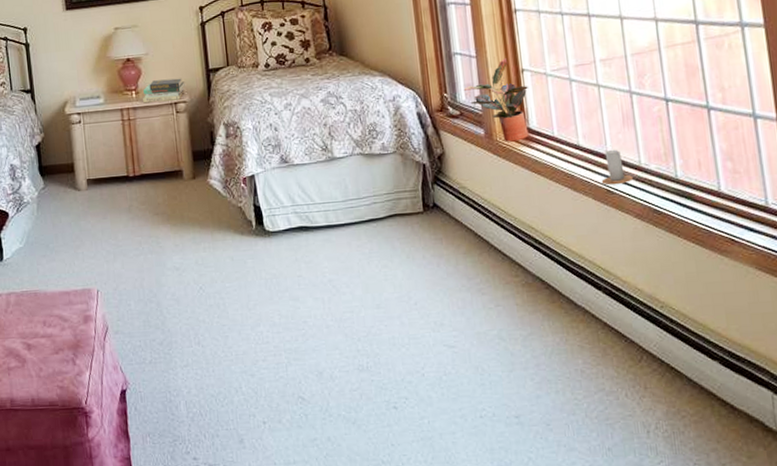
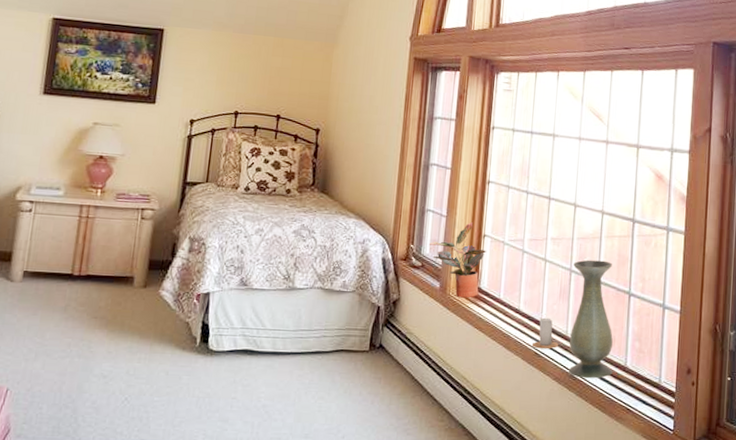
books: present [143,78,185,103] -> none [107,183,158,206]
vase: none [632,74,705,212] -> present [568,259,613,379]

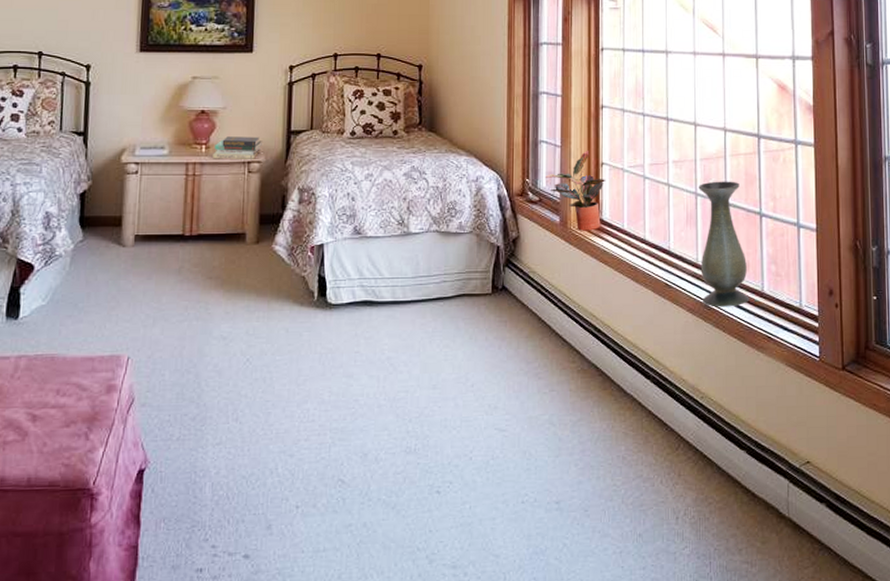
books: none [107,183,158,206] -> present [213,136,262,159]
candle: present [531,309,559,350] -> none [661,236,690,280]

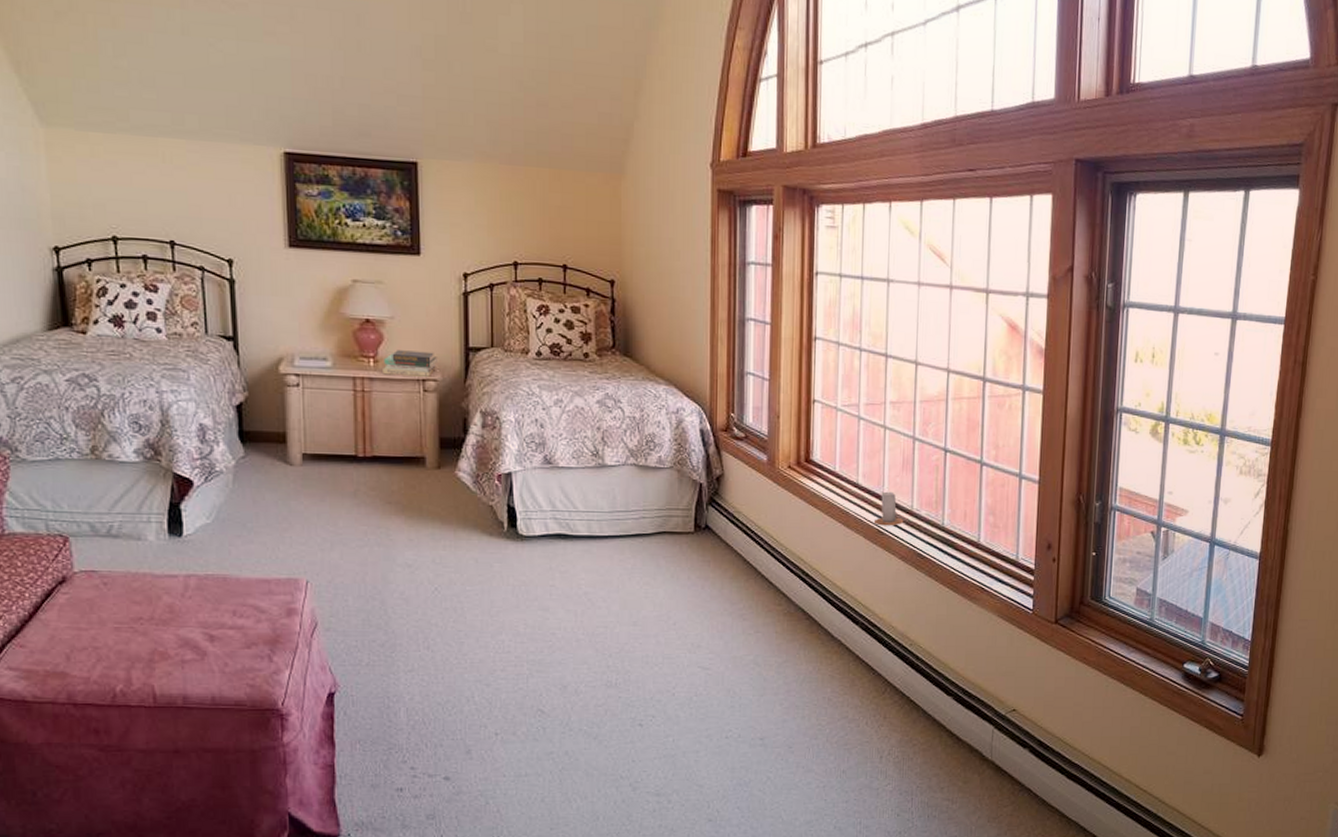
potted plant: present [545,151,606,231] -> none [751,386,818,472]
candle: none [661,236,690,280] -> present [873,482,904,526]
vase: present [699,181,750,308] -> none [915,425,965,557]

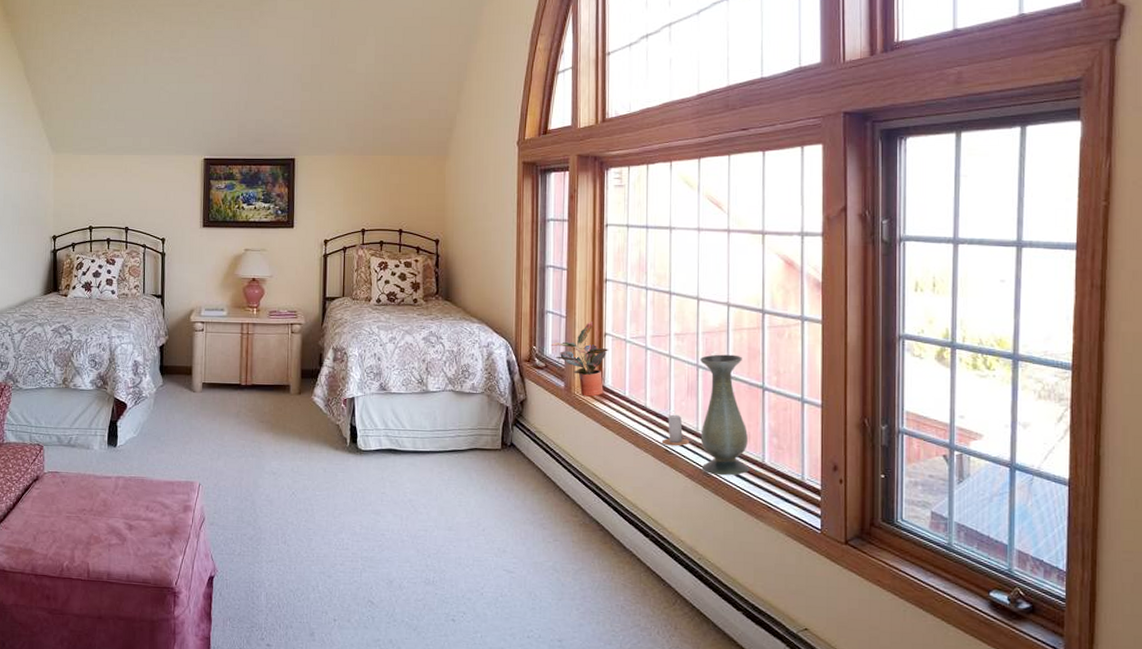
books: present [383,350,437,377] -> none [262,301,302,321]
potted plant: none [751,386,818,472] -> present [550,322,609,397]
vase: none [915,425,965,557] -> present [700,354,750,476]

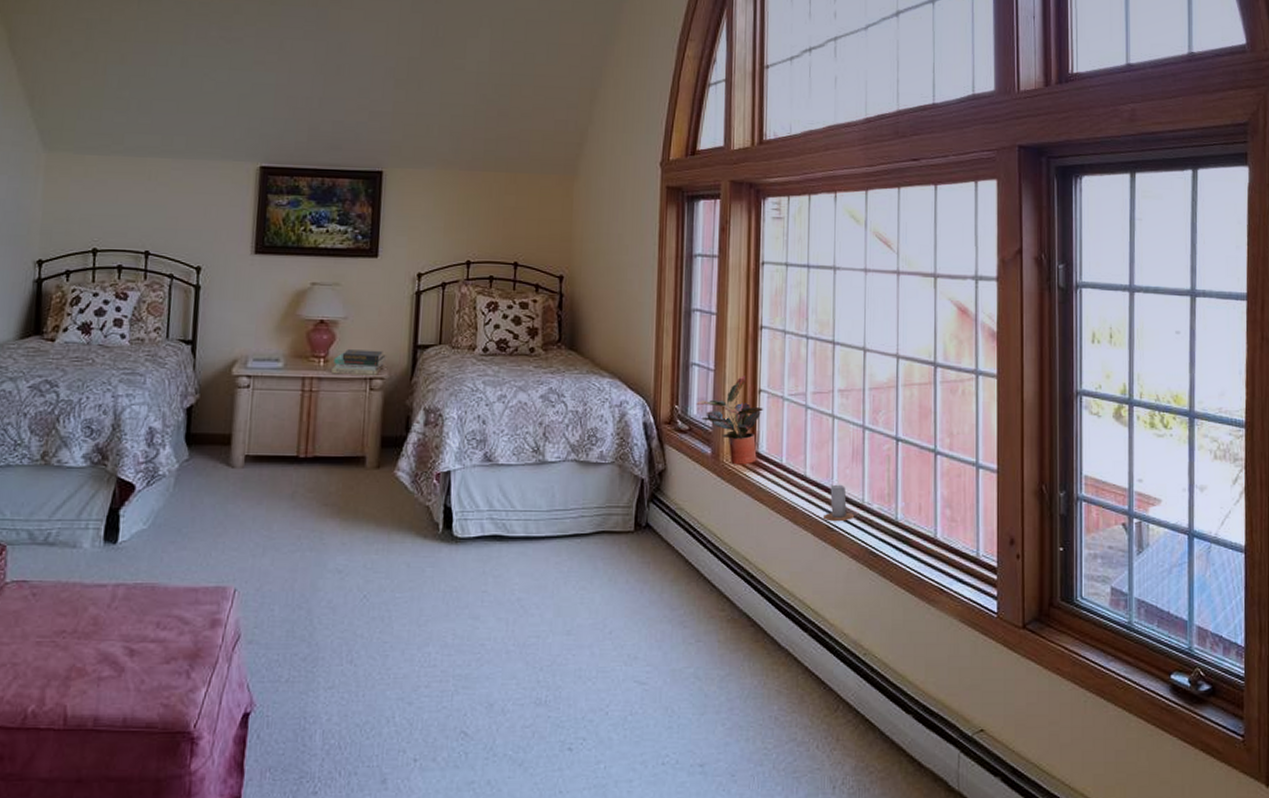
books: none [262,301,302,321] -> present [332,349,386,375]
vase: present [700,354,750,476] -> none [866,413,921,555]

